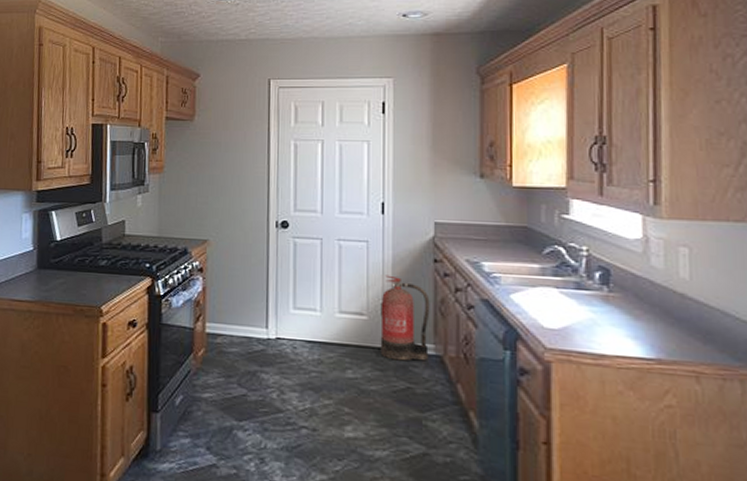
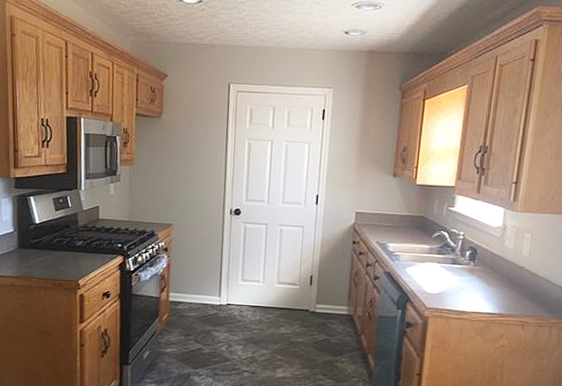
fire extinguisher: present [380,275,430,361] -> none [307,253,347,320]

